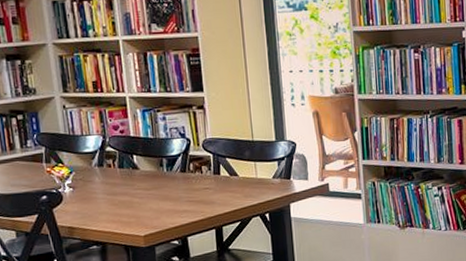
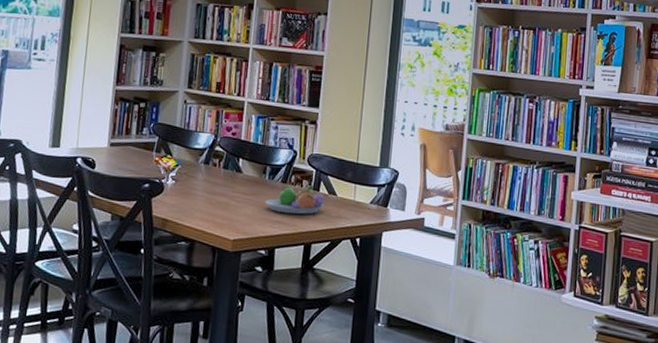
fruit bowl: none [167,170,228,202] -> present [264,185,325,214]

